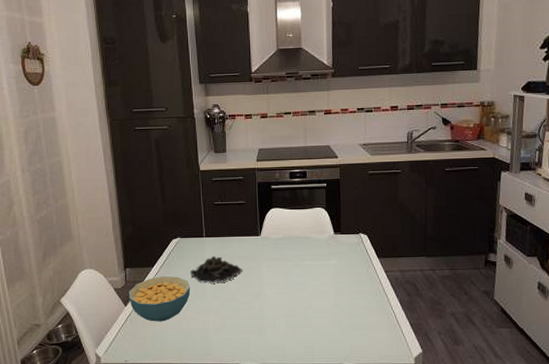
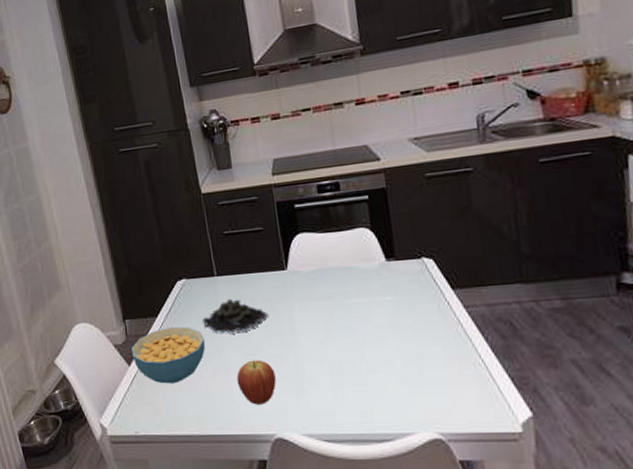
fruit: none [213,305,243,340] -> present [236,359,276,405]

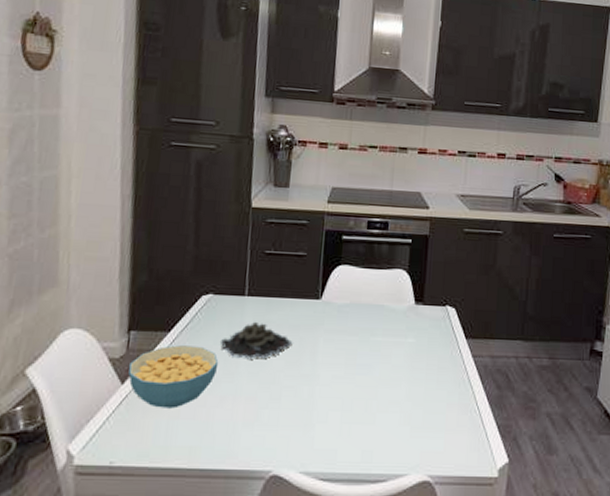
fruit: present [236,359,276,405] -> none [243,389,286,438]

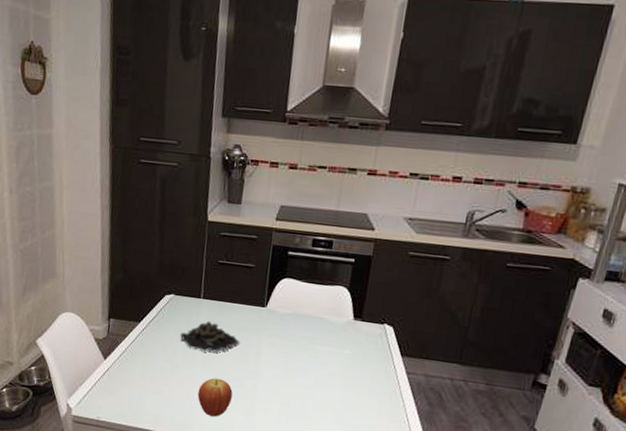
cereal bowl: present [128,344,219,409] -> none [109,333,179,384]
fruit: none [243,389,286,438] -> present [197,378,233,417]

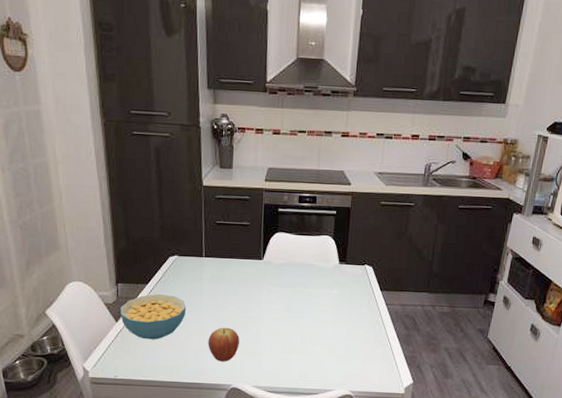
cereal bowl: none [109,333,179,384] -> present [120,293,187,340]
succulent plant: present [180,320,239,353] -> none [187,276,241,305]

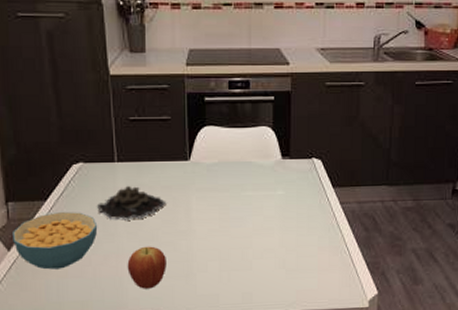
succulent plant: none [187,276,241,305] -> present [97,185,165,220]

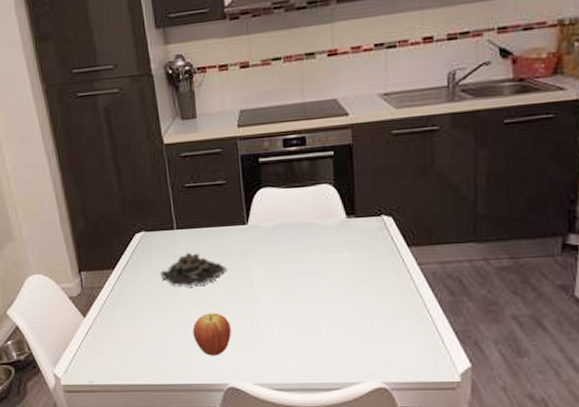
cereal bowl: present [13,211,98,270] -> none [87,279,163,336]

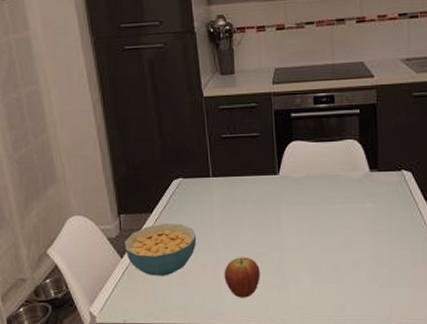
cereal bowl: none [87,279,163,336] -> present [125,223,197,276]
succulent plant: present [160,252,226,287] -> none [196,198,257,232]

